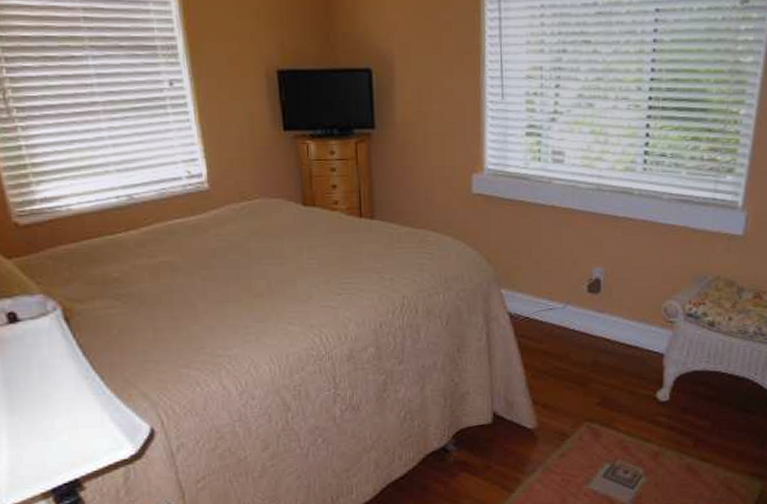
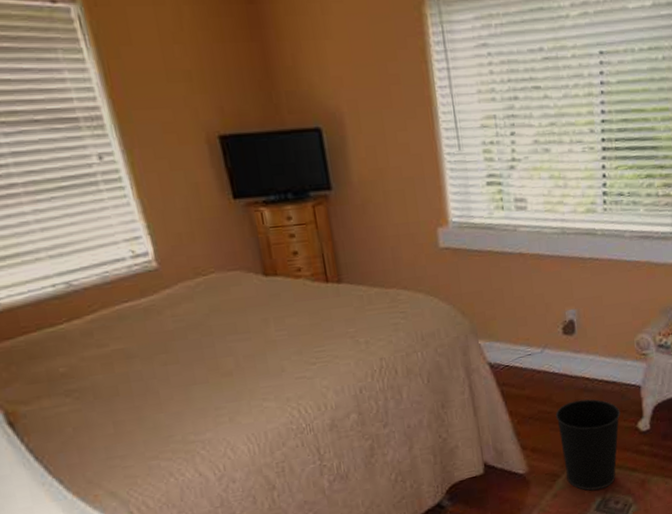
wastebasket: none [571,360,640,457] -> present [555,399,621,491]

